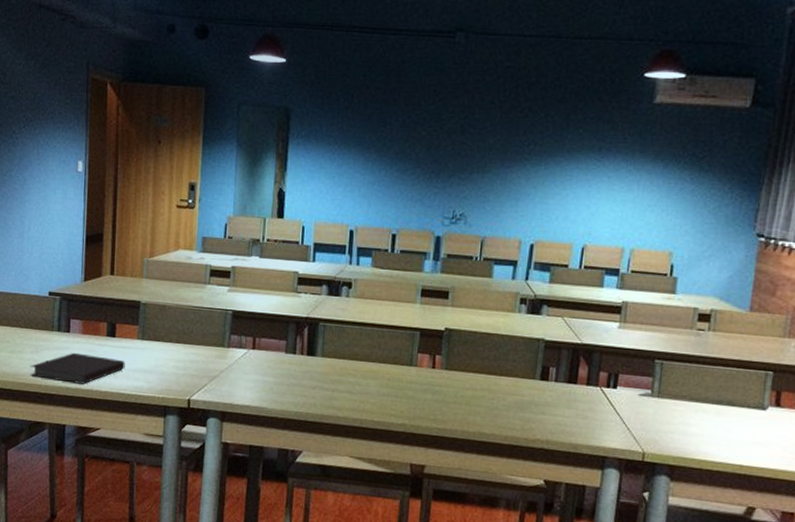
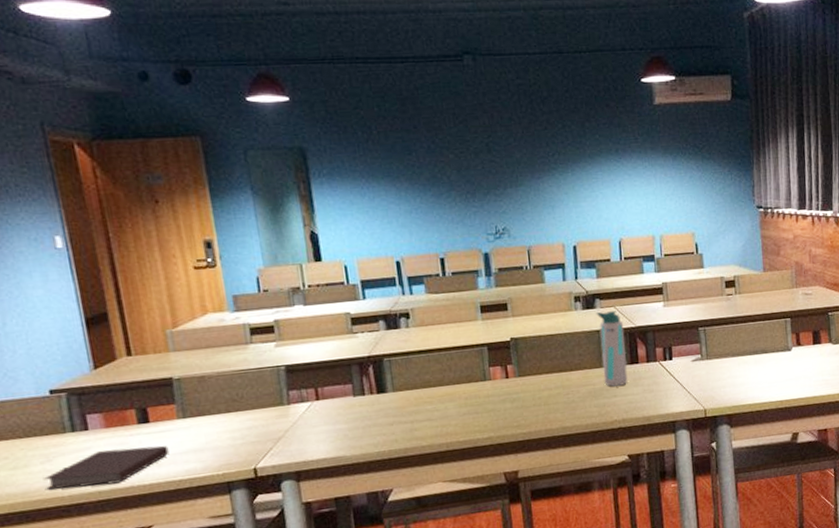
water bottle: none [534,320,569,404] -> present [596,311,628,387]

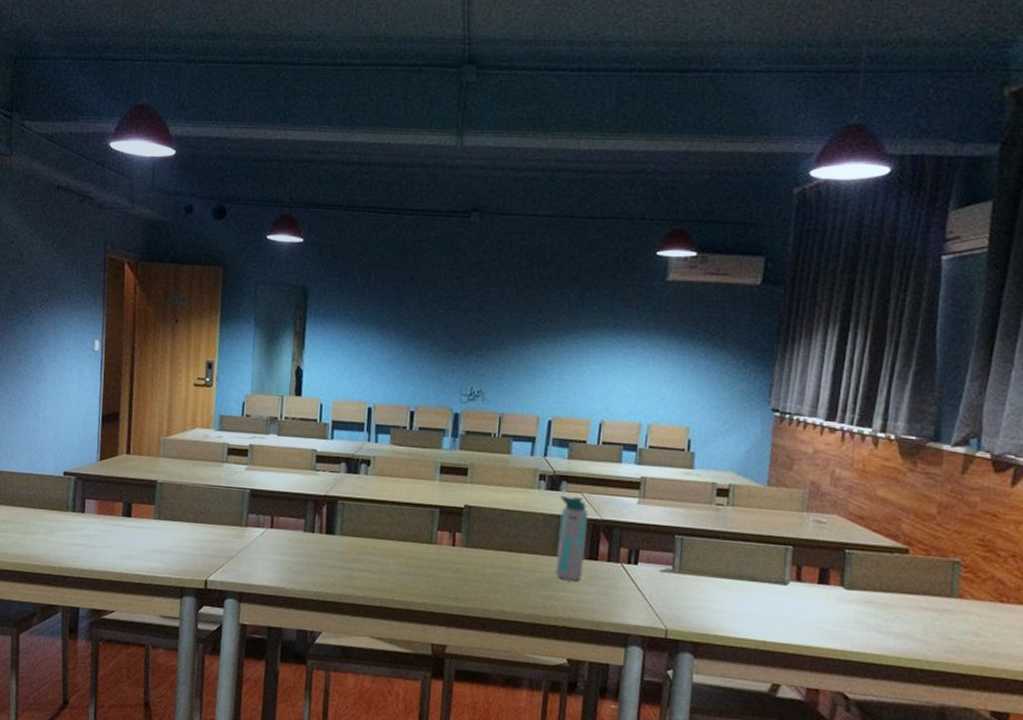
notebook: present [43,445,169,490] -> none [43,533,141,566]

